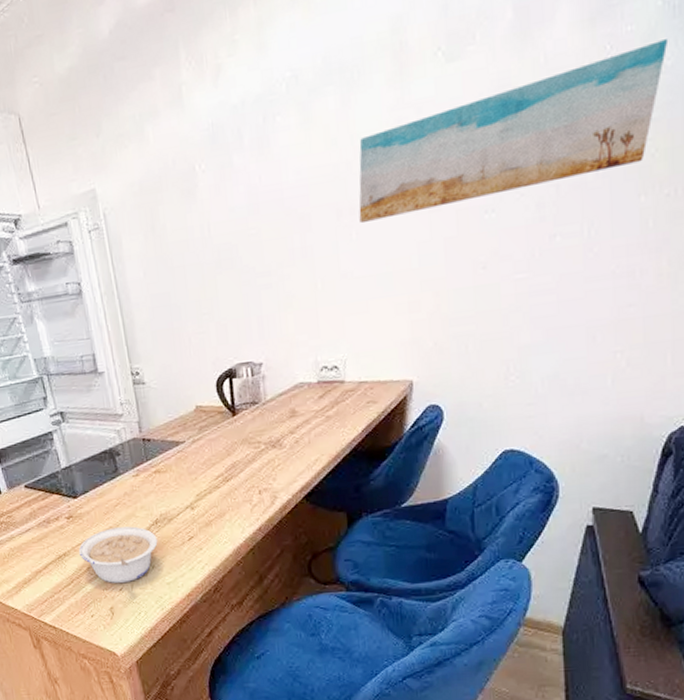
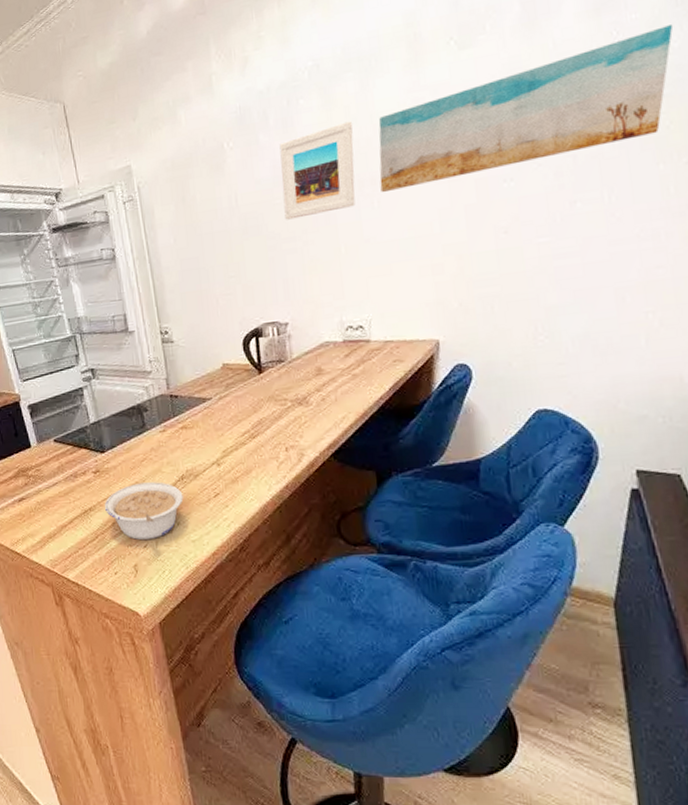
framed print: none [254,142,333,253] -> present [279,121,355,220]

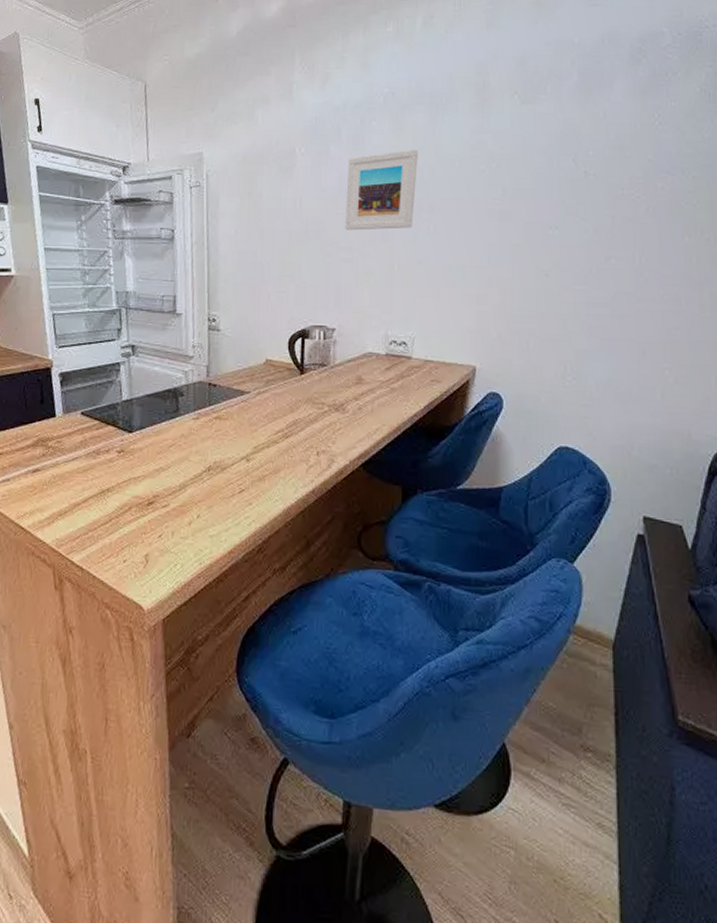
legume: present [104,482,183,541] -> none [123,469,207,530]
wall art: present [378,24,674,193] -> none [437,117,706,221]

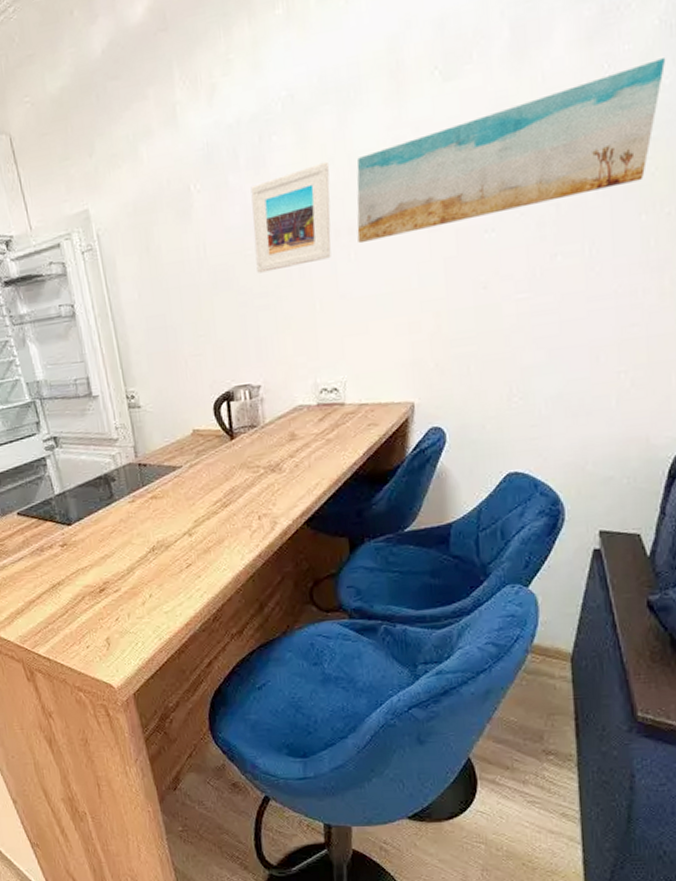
wall art: none [437,117,706,221] -> present [356,58,666,244]

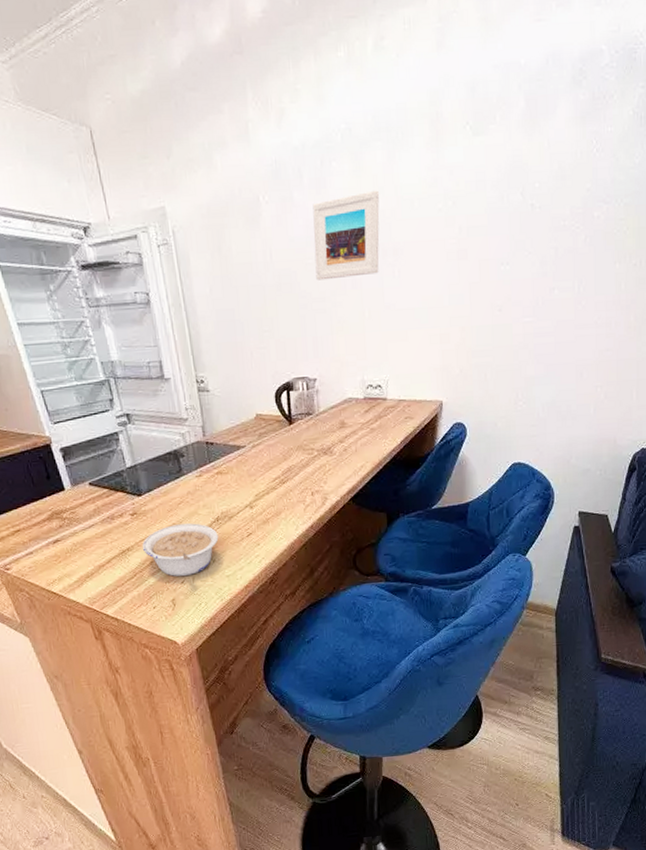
legume: none [73,554,155,614] -> present [142,523,219,577]
wall art: present [356,58,666,244] -> none [401,142,637,264]

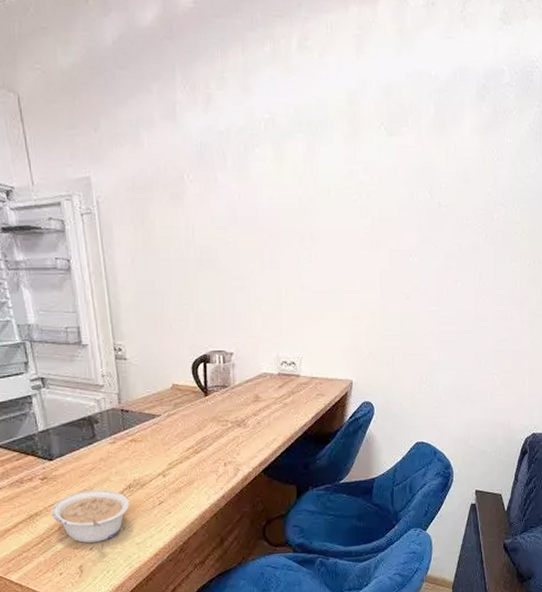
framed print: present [312,190,380,281] -> none [235,178,300,259]

